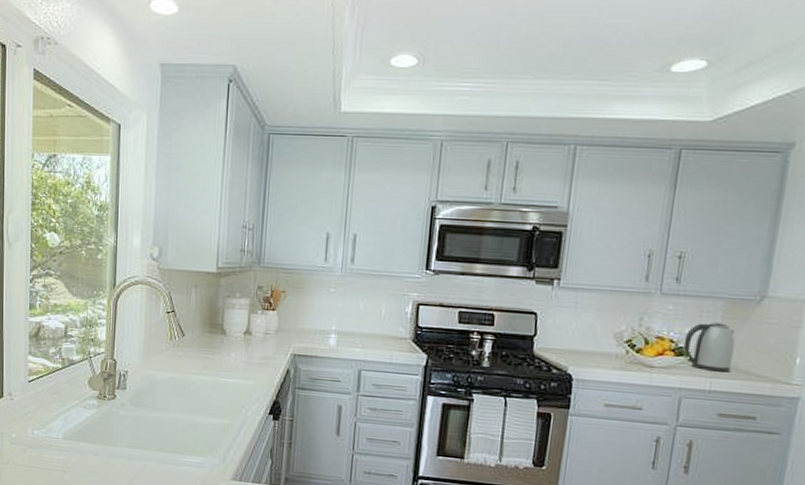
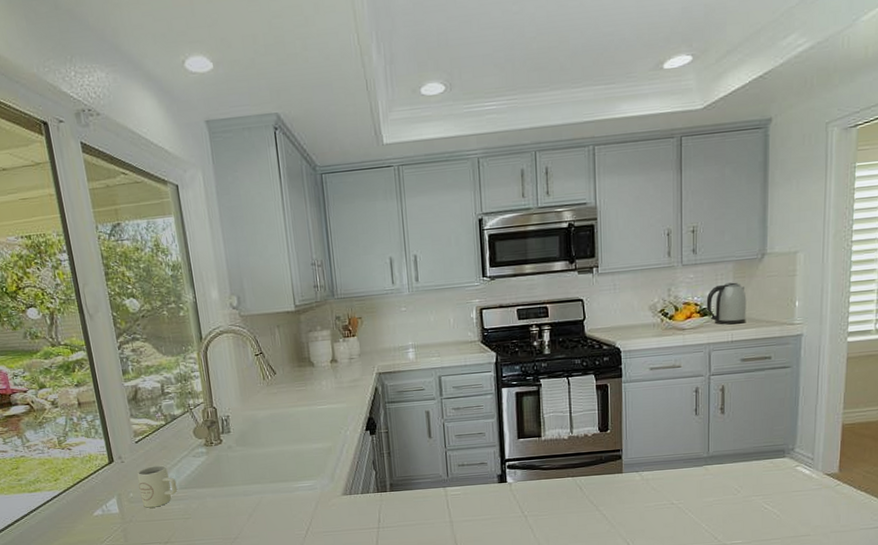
mug: none [22,408,61,454] -> present [137,464,178,508]

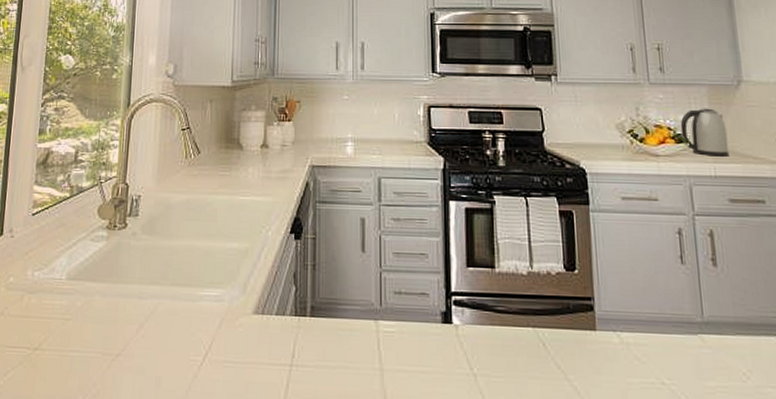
mug: present [137,464,178,508] -> none [21,245,66,300]

